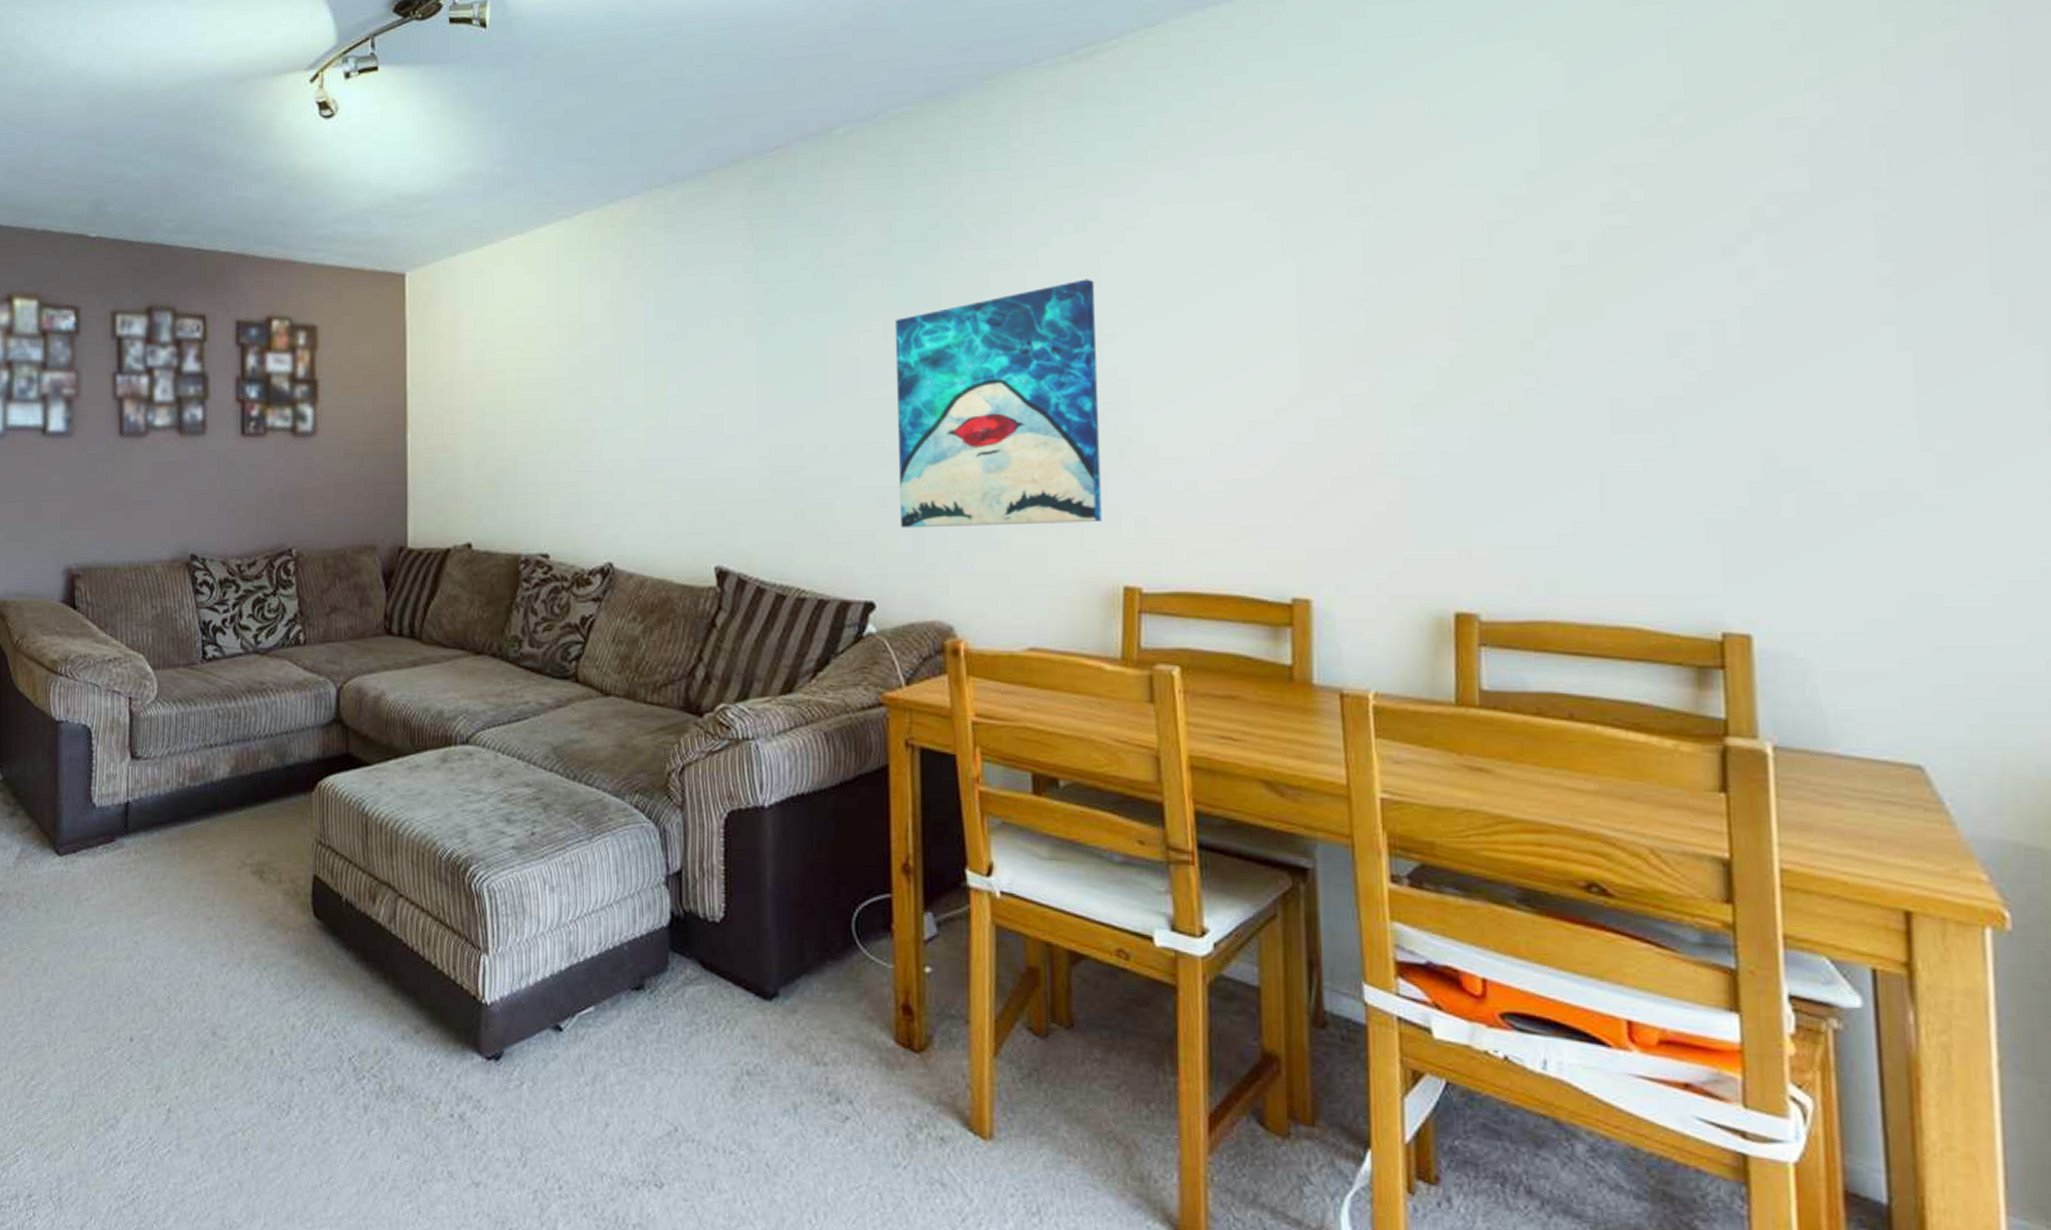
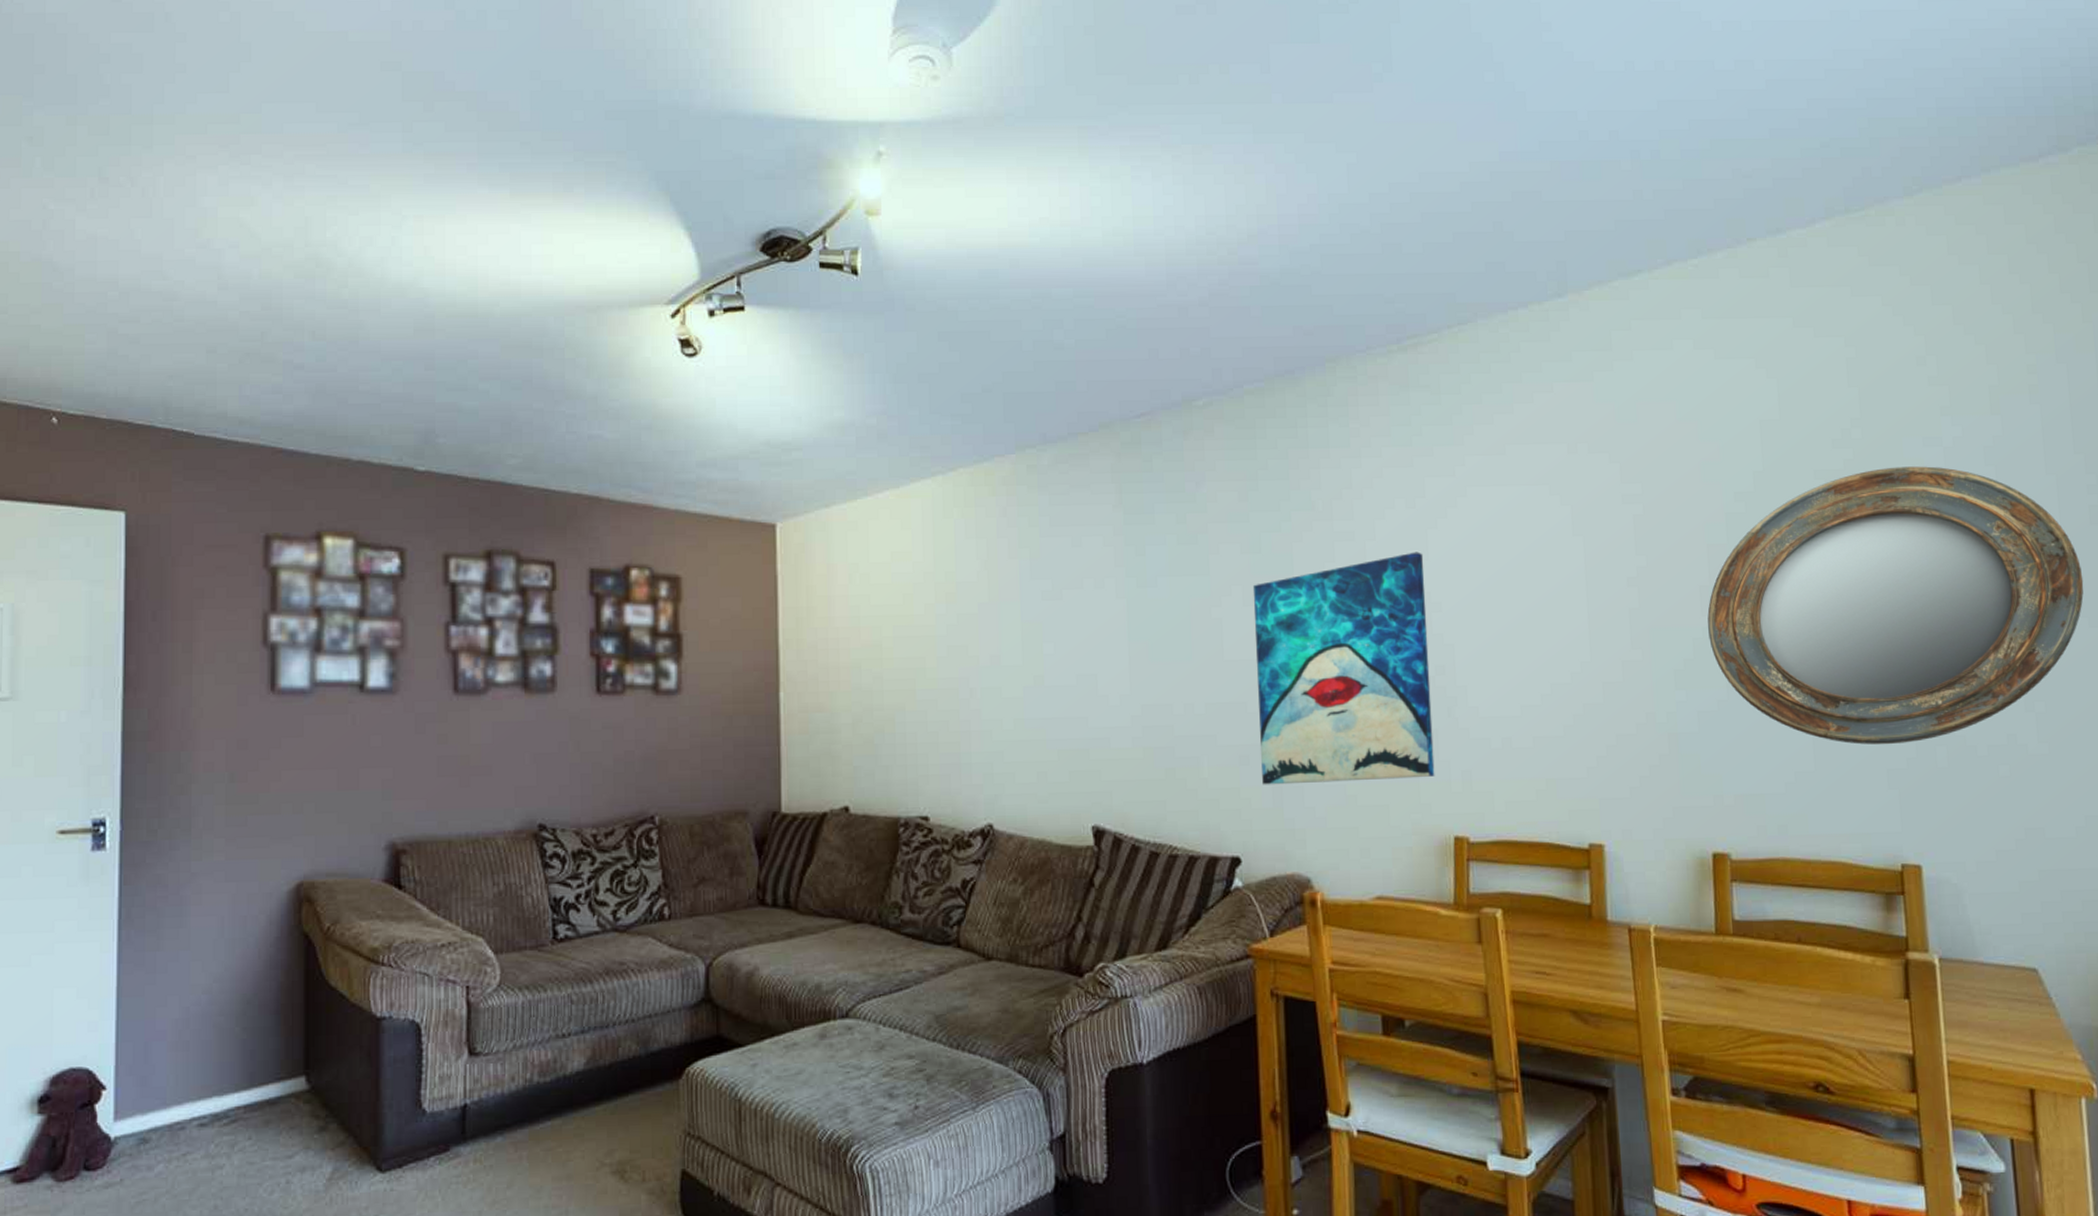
home mirror: none [1458,153,2021,490] -> present [1707,466,2084,745]

